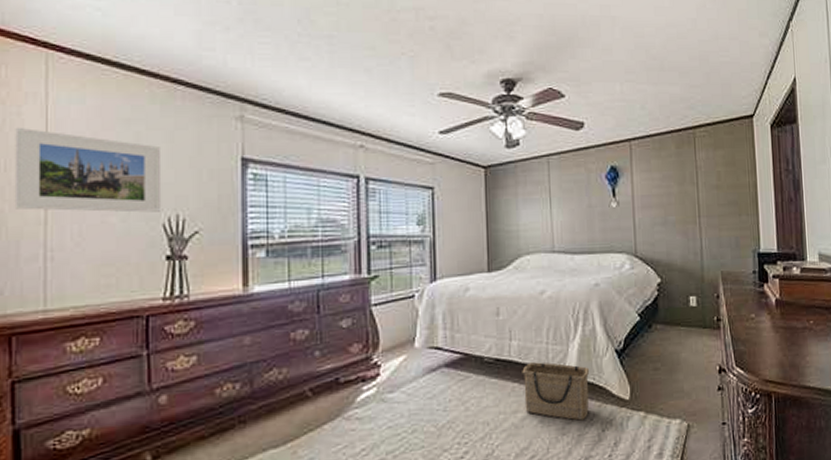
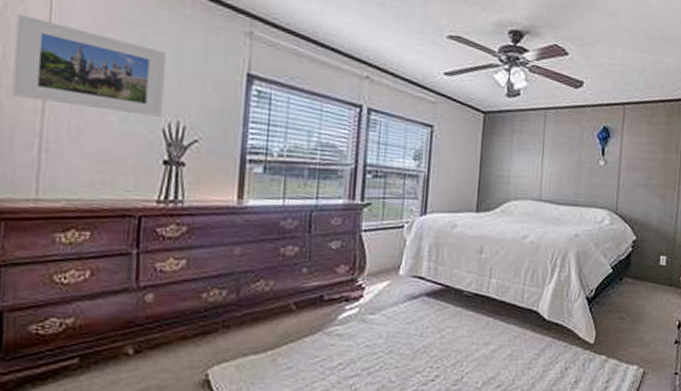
basket: present [522,362,590,421] -> none [496,300,561,358]

